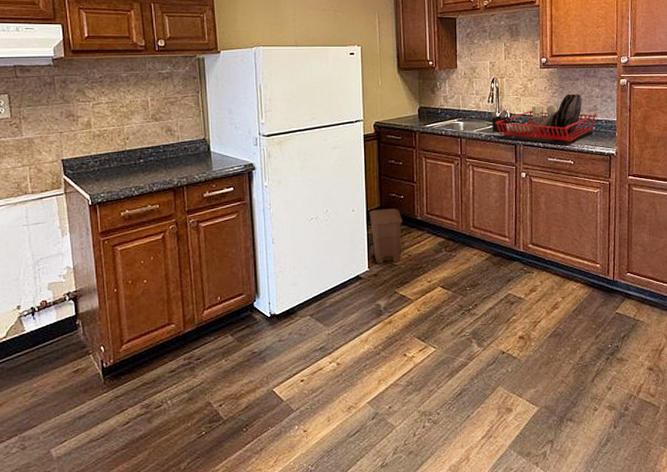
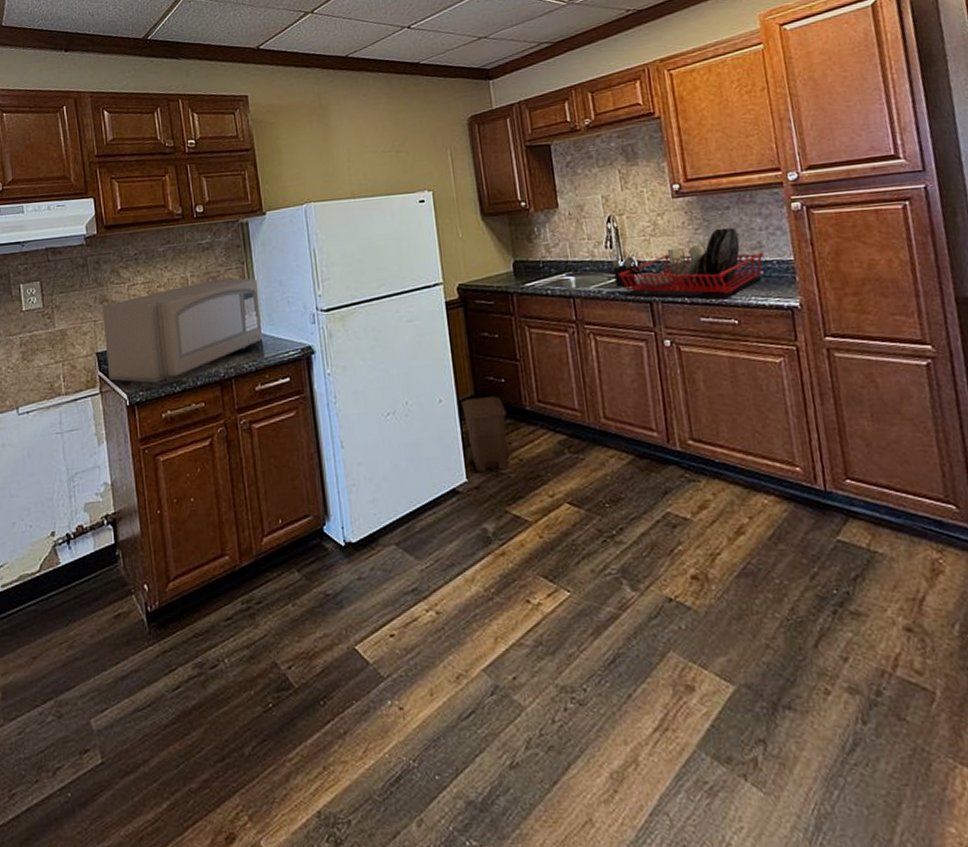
microwave: none [67,104,213,187] -> present [101,277,263,383]

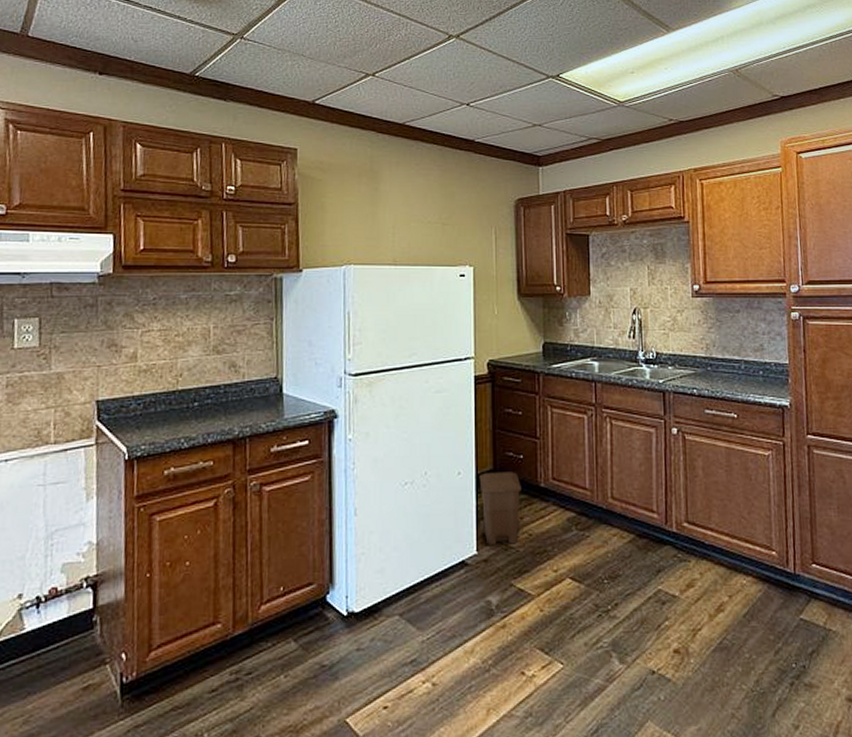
microwave: present [101,277,263,383] -> none [107,333,286,437]
dish rack: present [612,227,764,300] -> none [633,329,764,395]

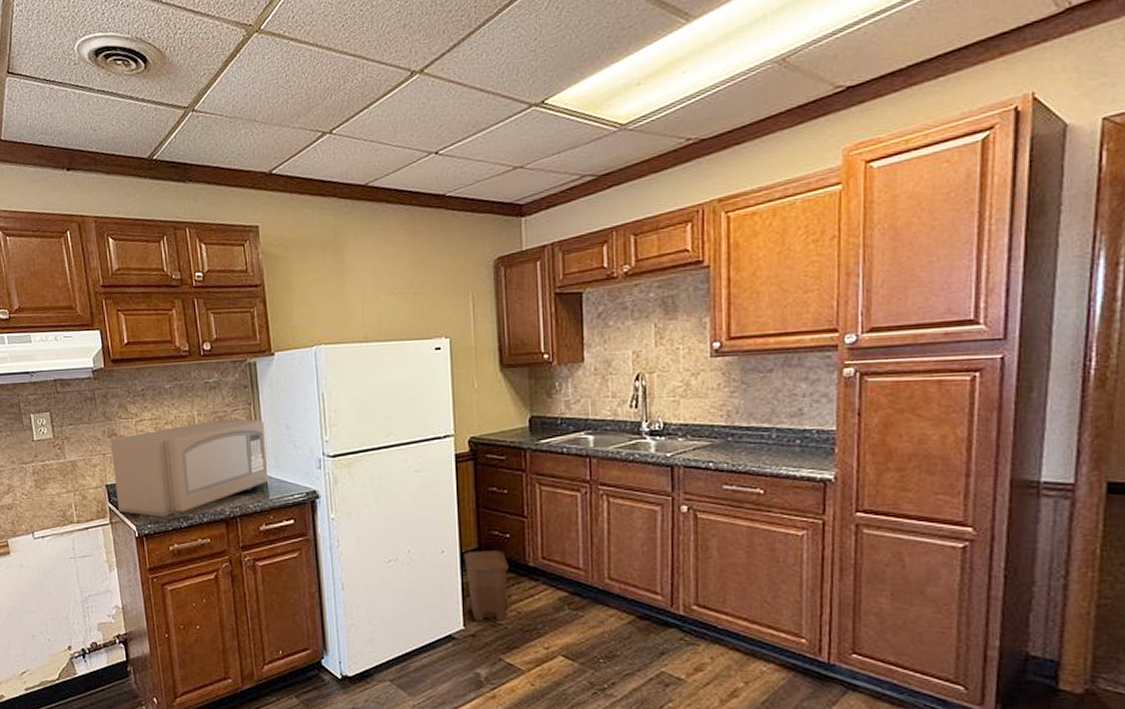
microwave: none [107,333,286,437] -> present [110,419,269,517]

